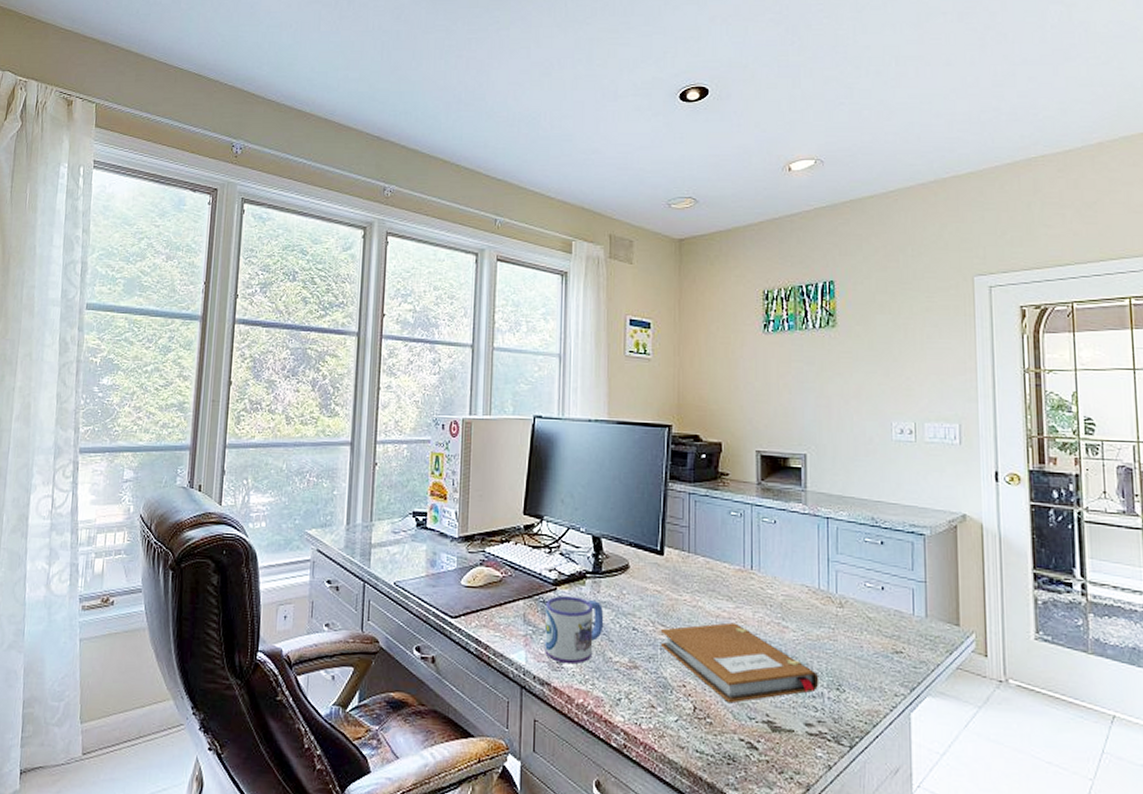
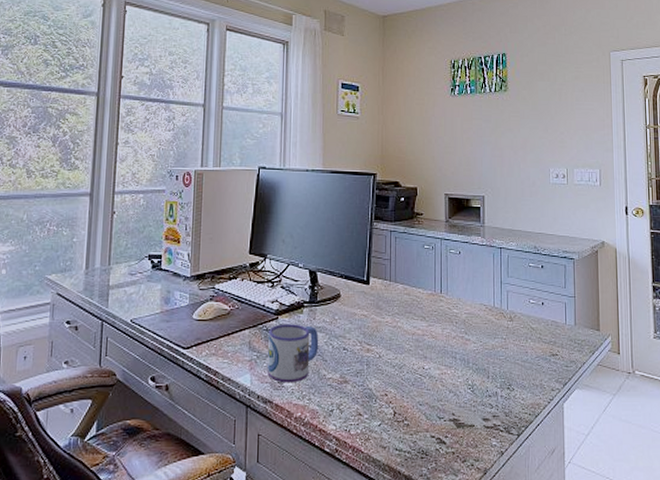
notebook: present [660,622,819,704] -> none [366,339,494,407]

